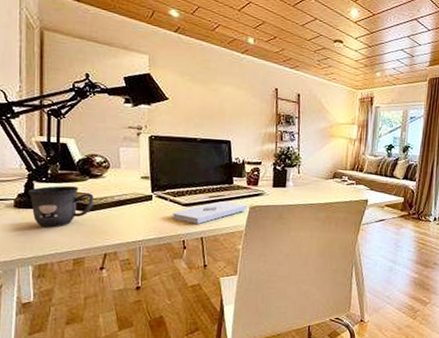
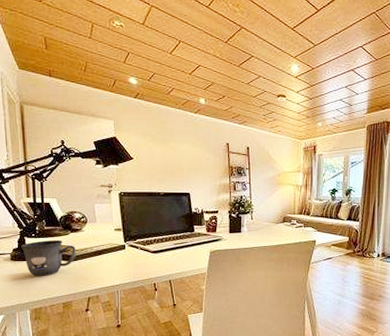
notepad: present [172,201,248,224] -> none [143,248,208,268]

